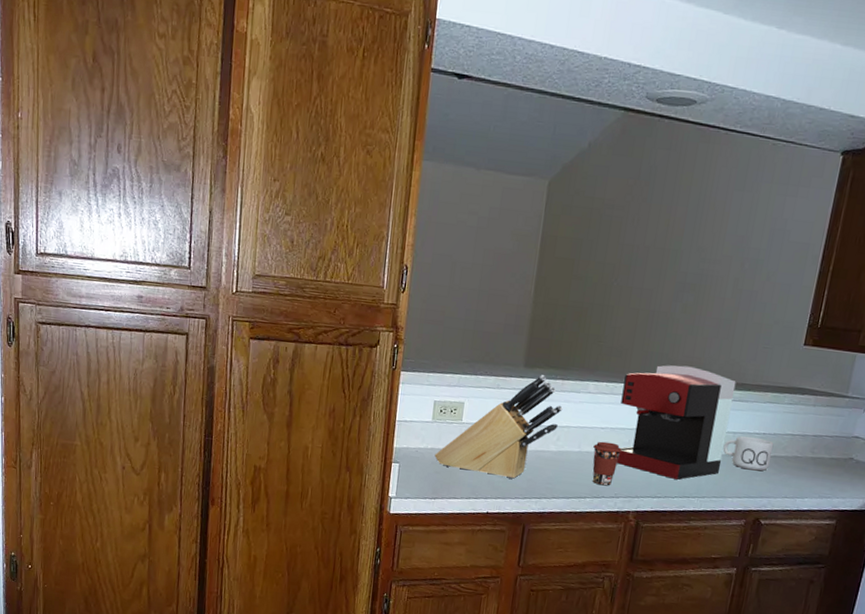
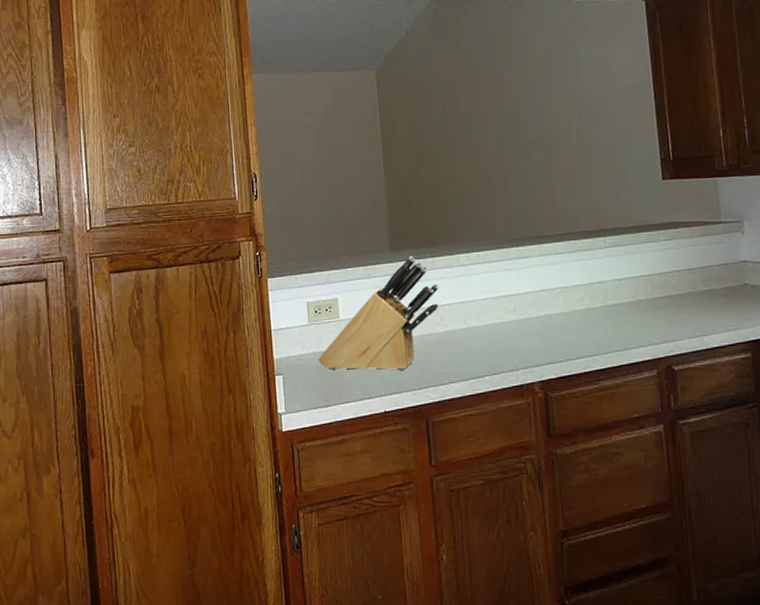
coffee cup: present [592,441,622,486] -> none [479,312,510,360]
coffee maker: present [616,365,737,480] -> none [494,220,616,339]
mug: present [723,436,774,471] -> none [612,280,665,316]

